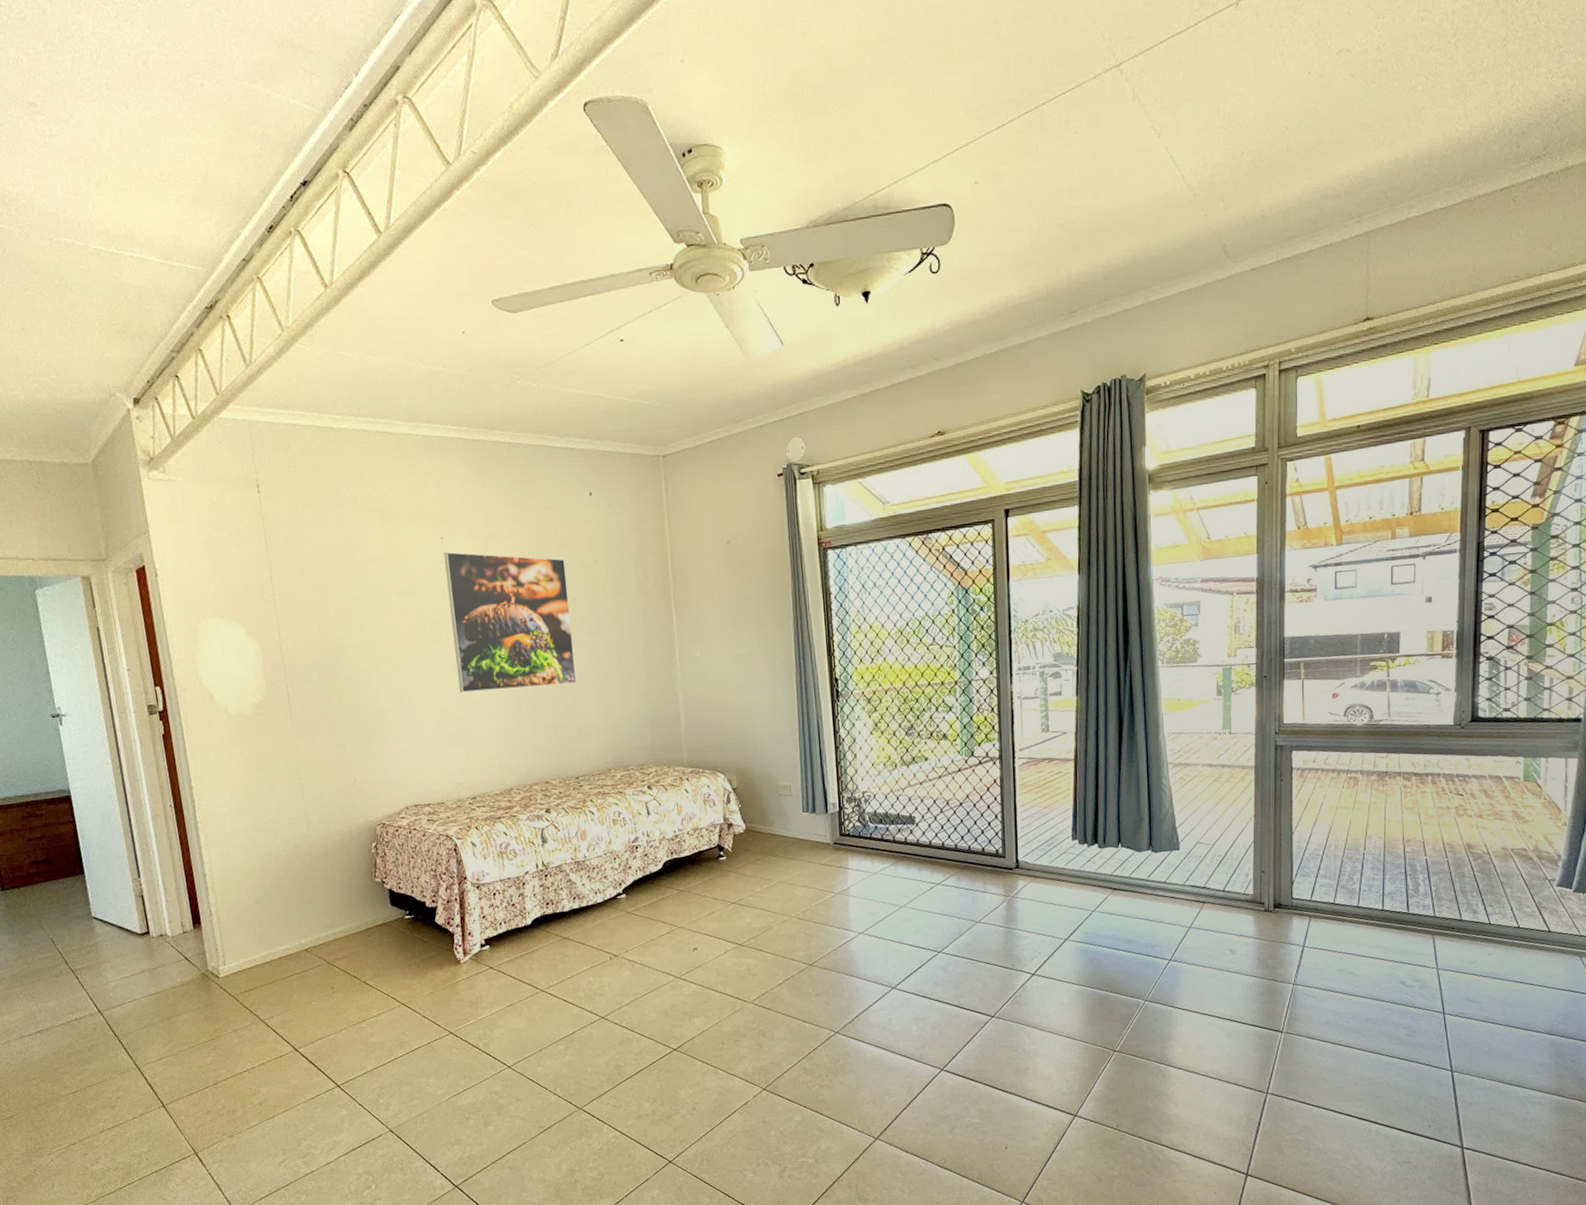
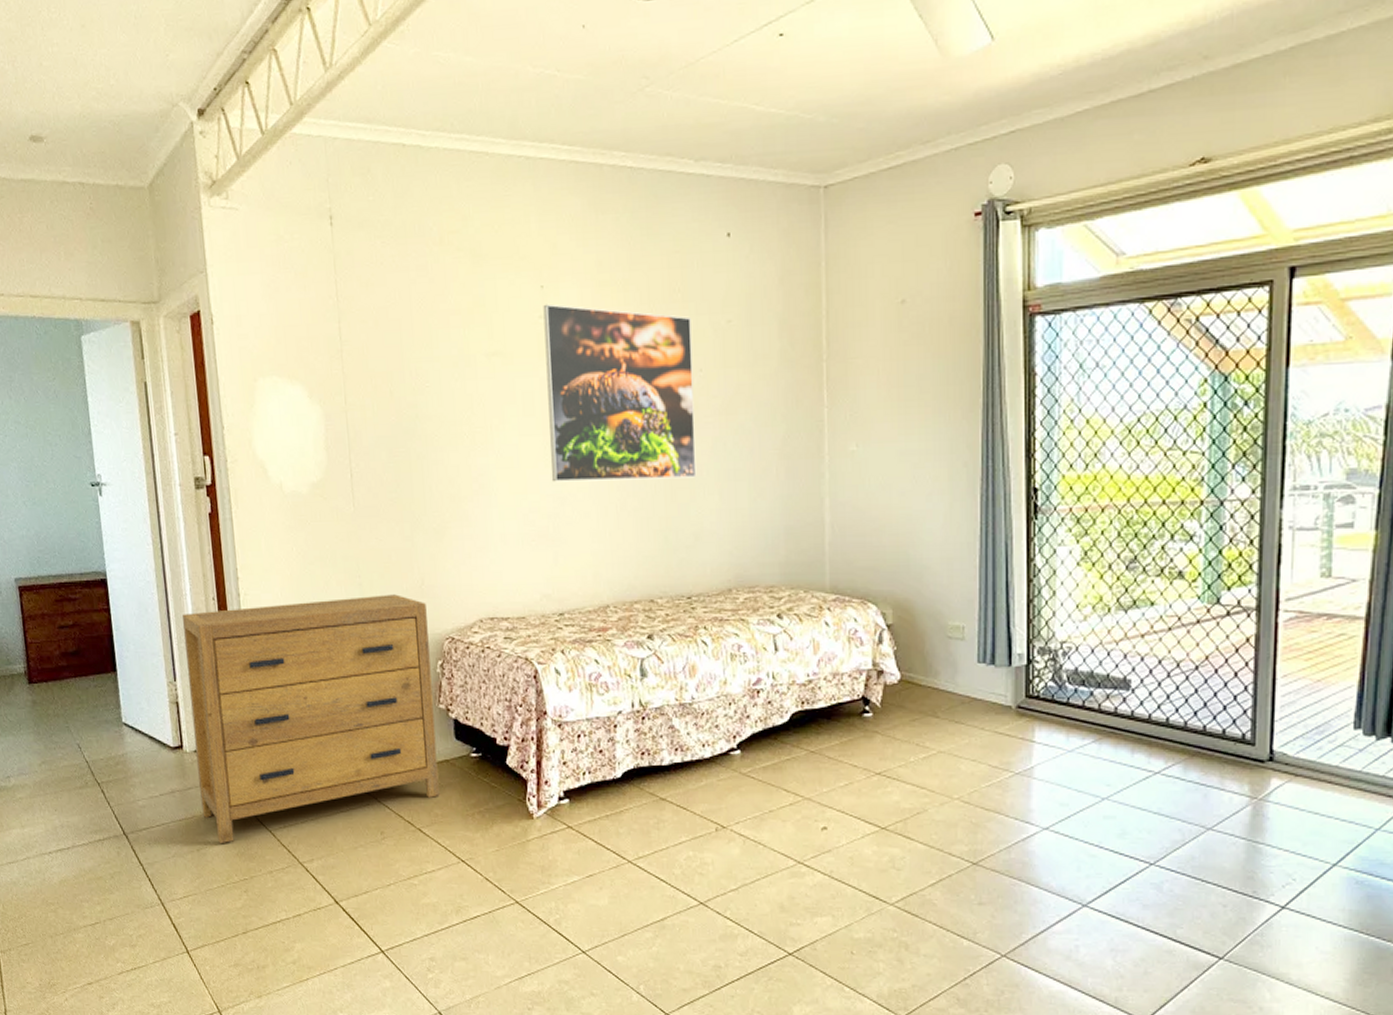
dresser: none [143,791,380,1011] -> present [183,594,440,843]

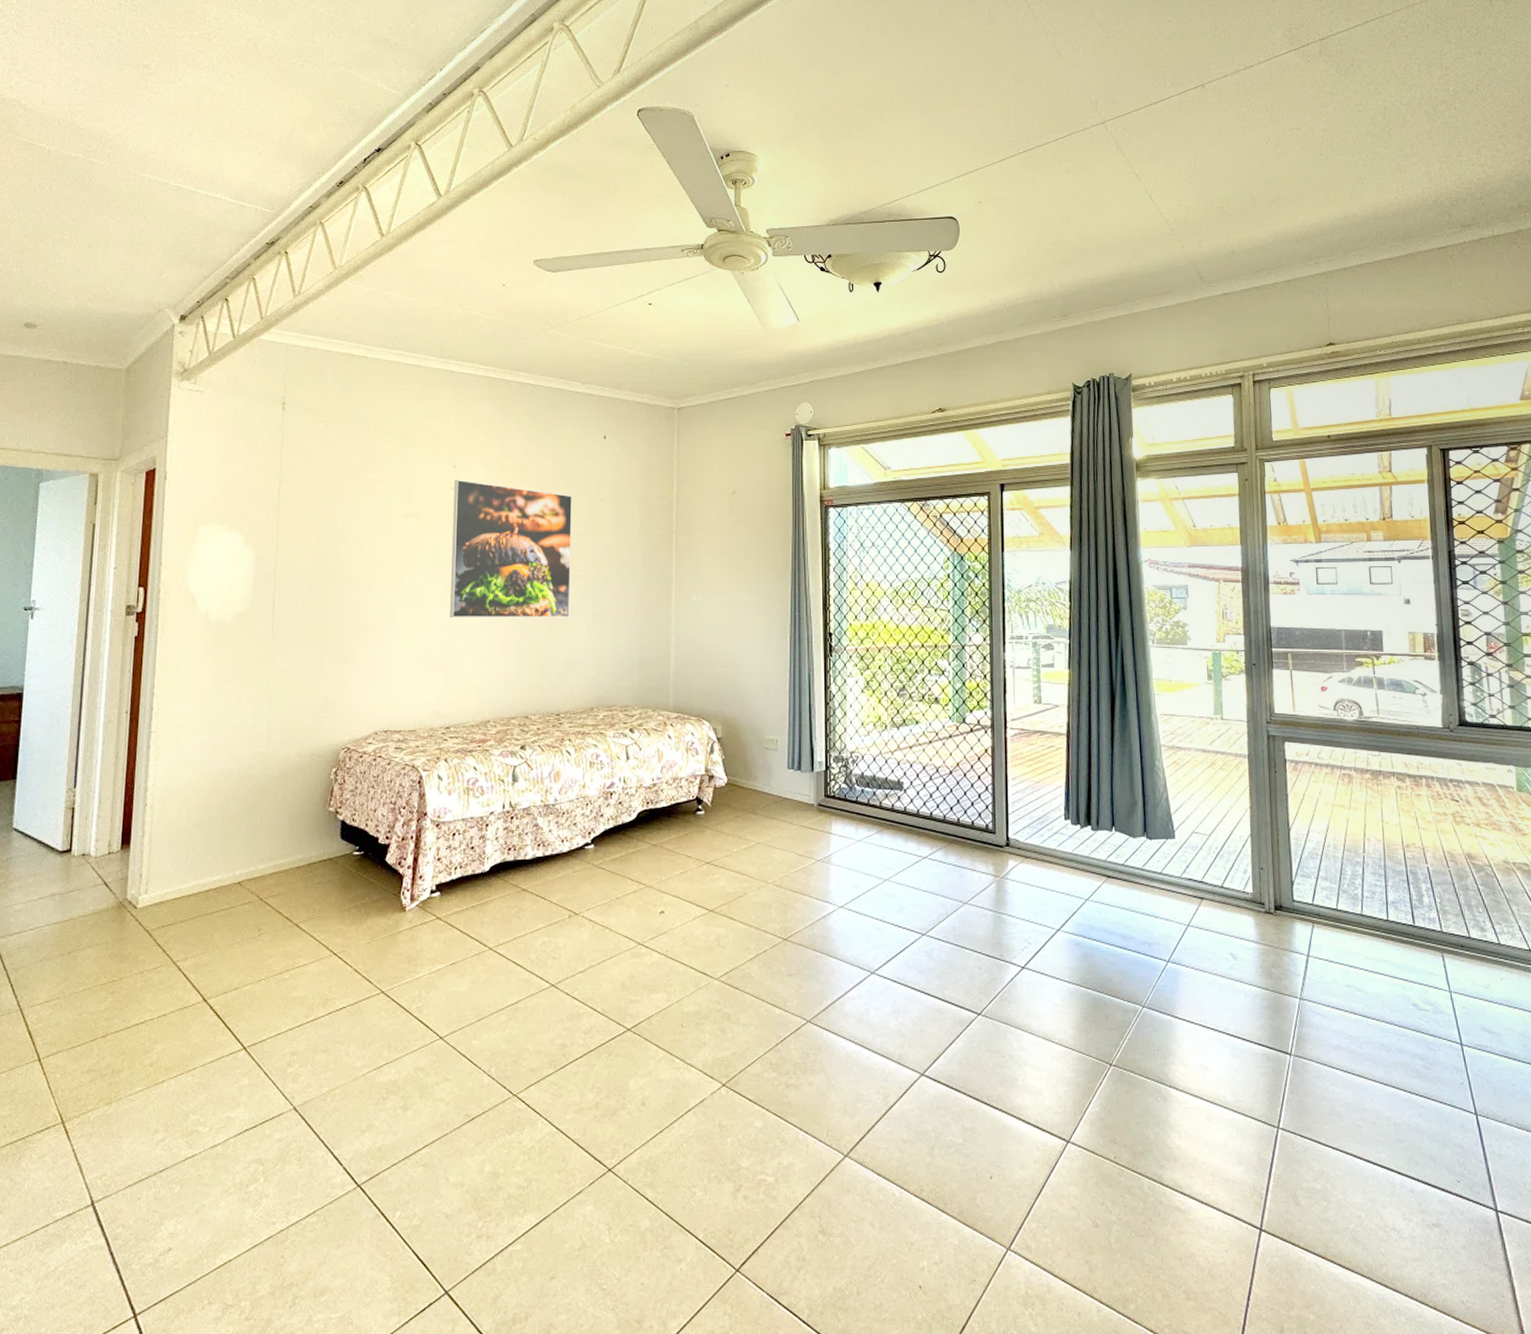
dresser: present [183,594,440,843] -> none [80,710,327,945]

